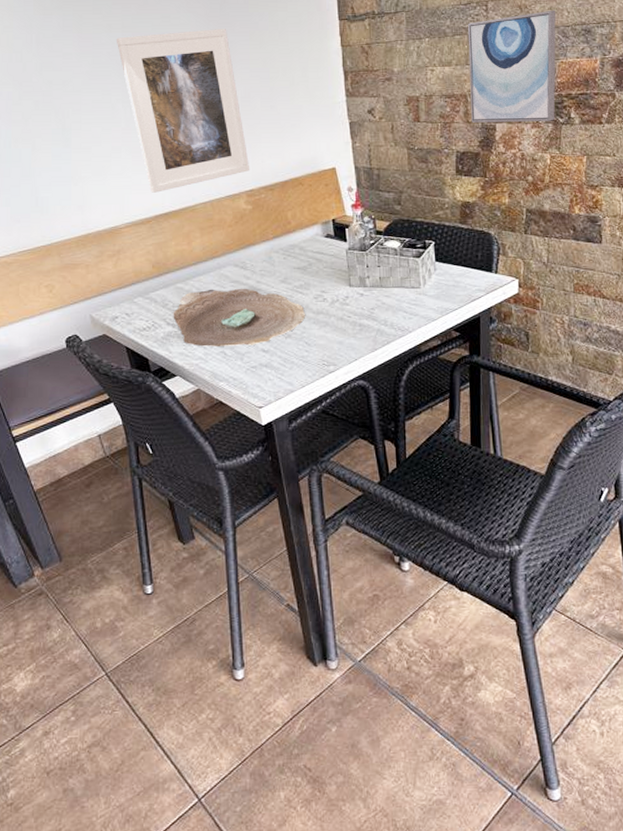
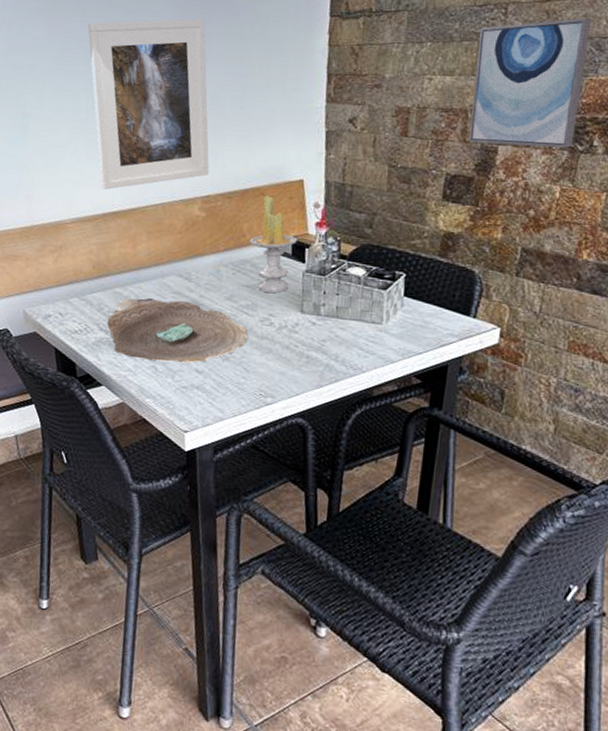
candle: none [295,185,338,272] -> present [250,195,298,293]

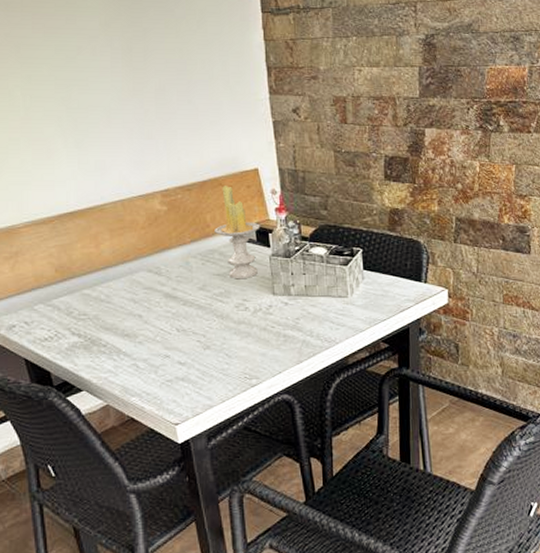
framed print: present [87,19,210,190] -> none [13,14,166,190]
decorative bowl: present [107,297,249,364] -> none [78,295,227,359]
wall art: present [469,17,592,148] -> none [396,15,485,128]

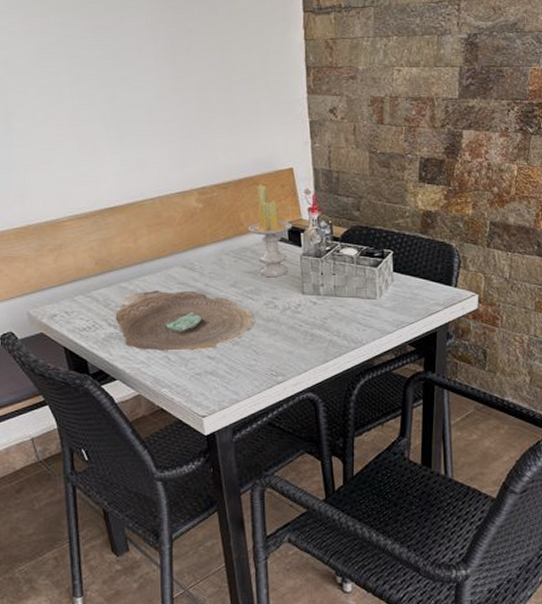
decorative bowl: none [78,295,227,359] -> present [115,290,256,351]

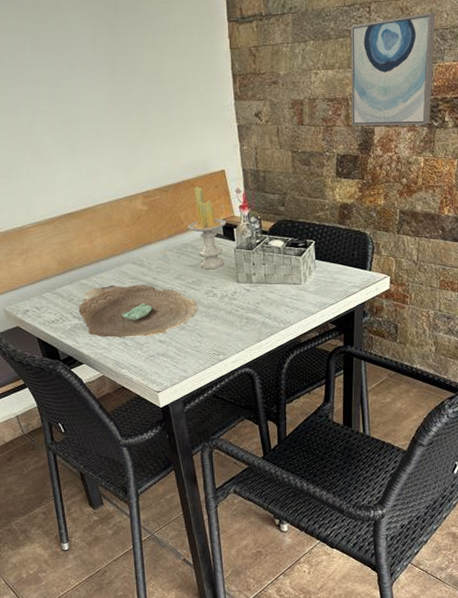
wall art: none [438,13,531,131] -> present [350,12,436,126]

